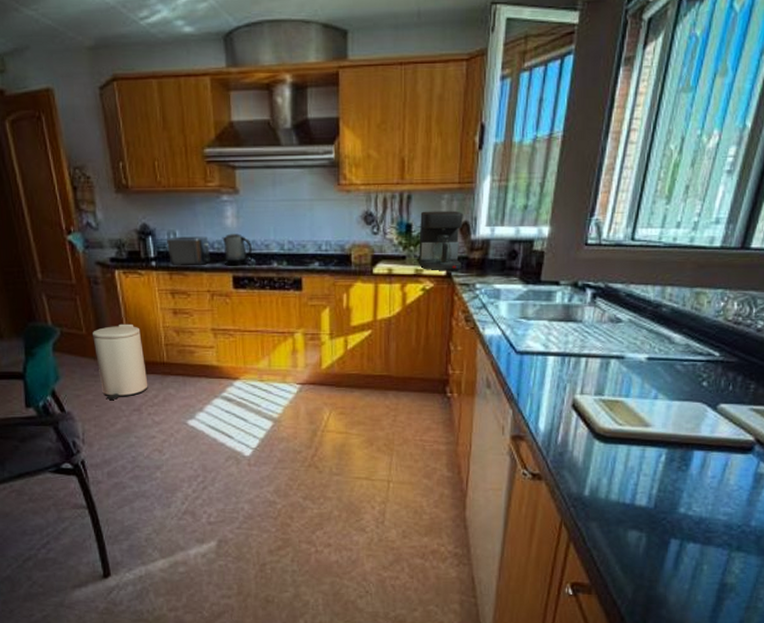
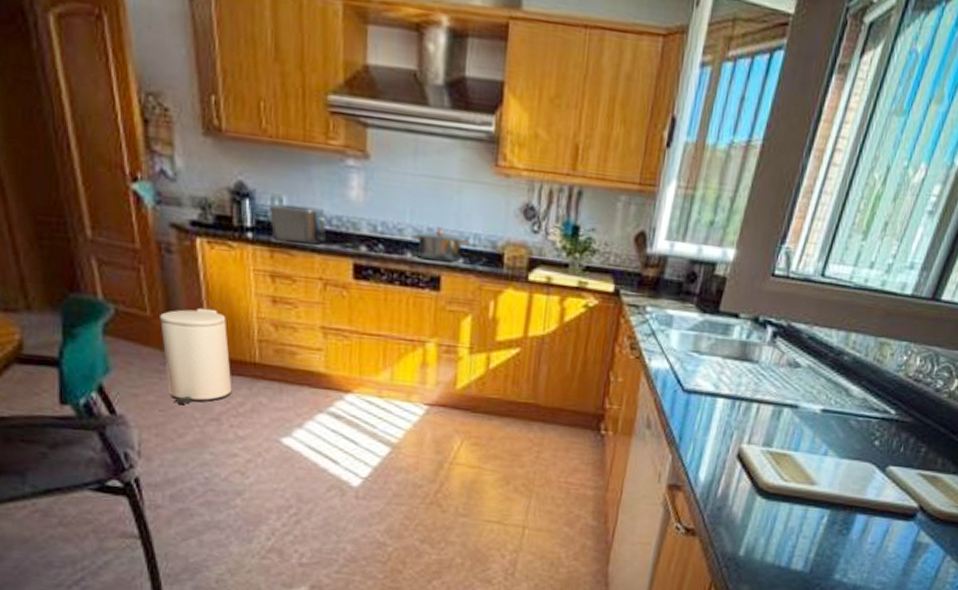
kettle: present [222,233,253,266] -> none [343,209,382,252]
cooking pot: none [275,239,323,267] -> present [410,226,470,263]
coffee maker: present [418,210,463,270] -> none [582,212,641,288]

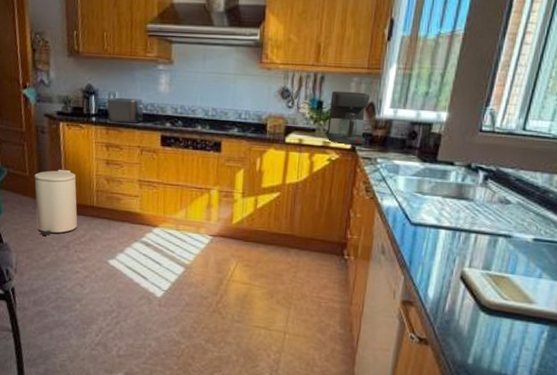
cooking pot: present [410,226,470,263] -> none [200,107,243,132]
coffee maker: none [582,212,641,288] -> present [326,91,370,145]

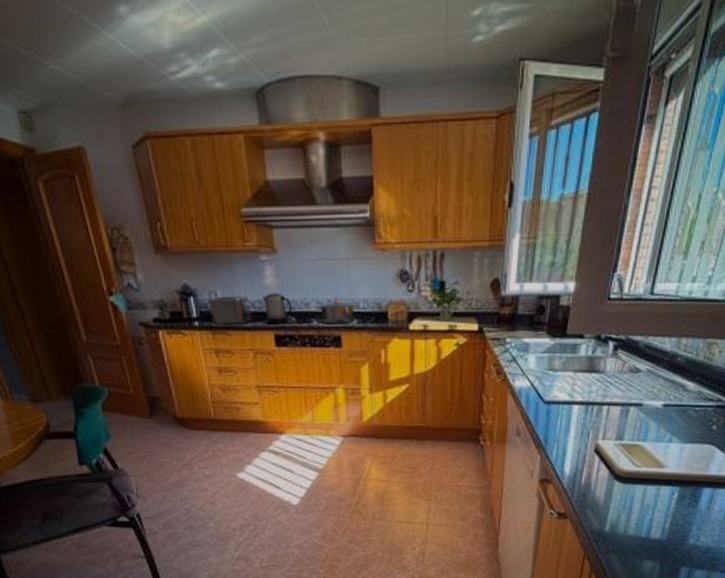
pedal bin: present [34,169,78,236] -> none [140,382,198,456]
kettle: none [155,98,181,127] -> present [262,293,293,325]
cooking pot: none [200,107,243,132] -> present [314,297,361,325]
coffee maker: present [326,91,370,145] -> none [451,268,494,326]

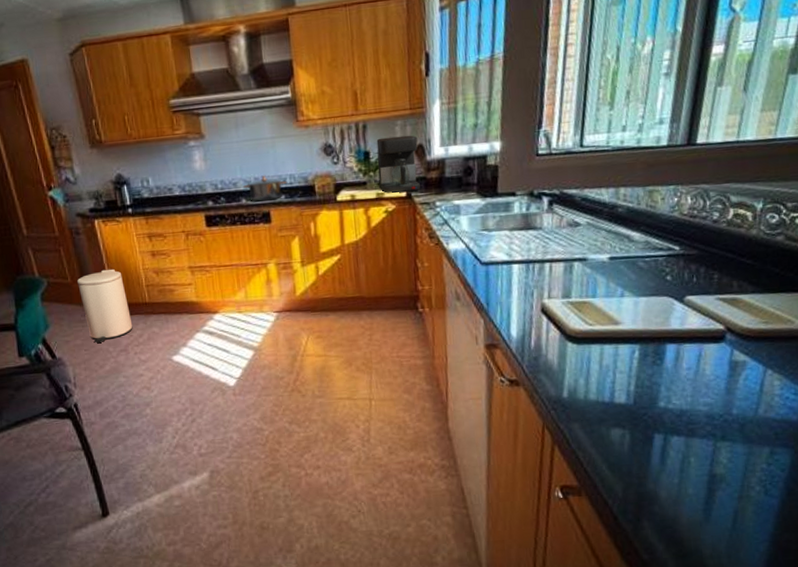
pedal bin: none [140,382,198,456] -> present [77,269,133,343]
toaster: present [208,296,252,326] -> none [141,180,183,212]
kettle: present [262,293,293,325] -> none [192,175,222,206]
coffee maker: none [451,268,494,326] -> present [376,135,421,194]

